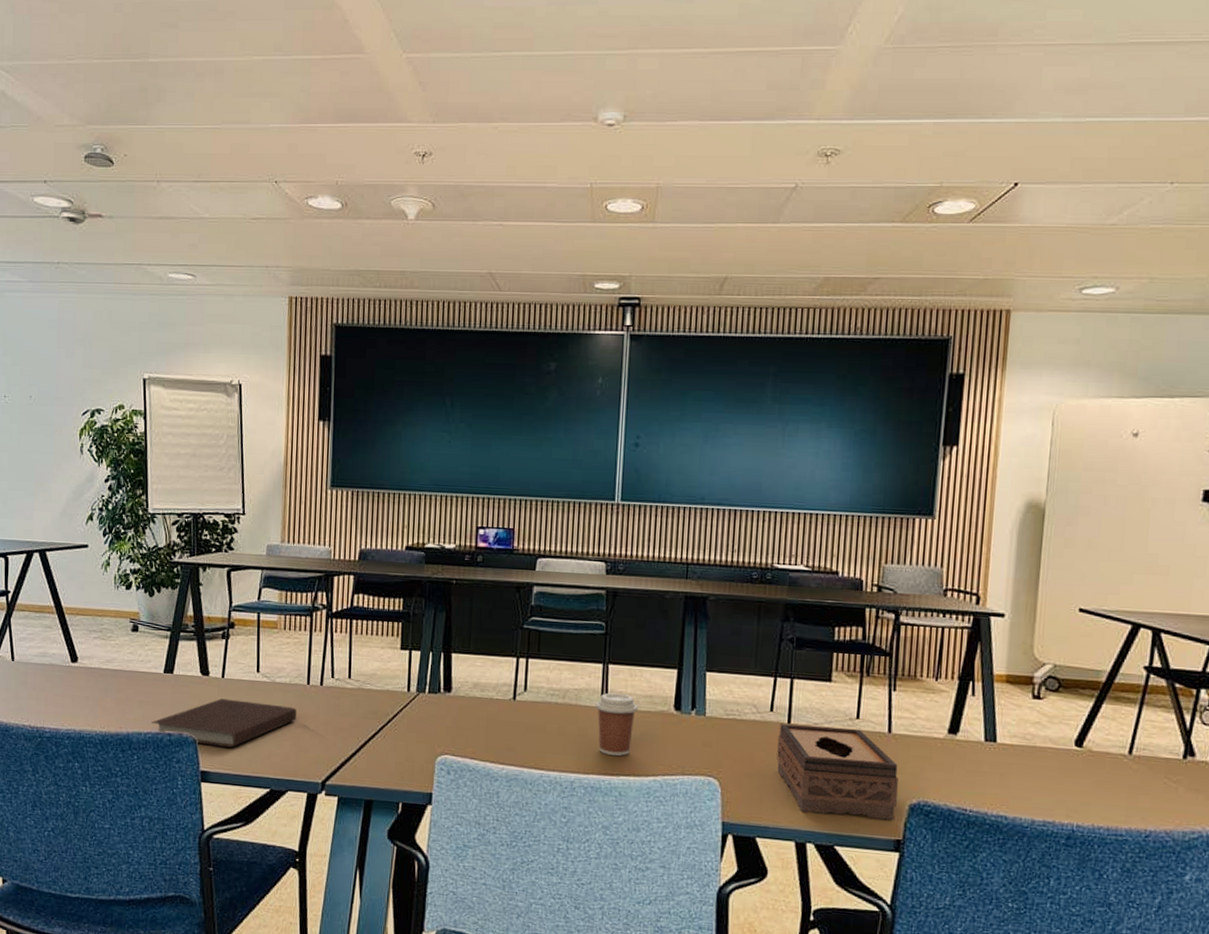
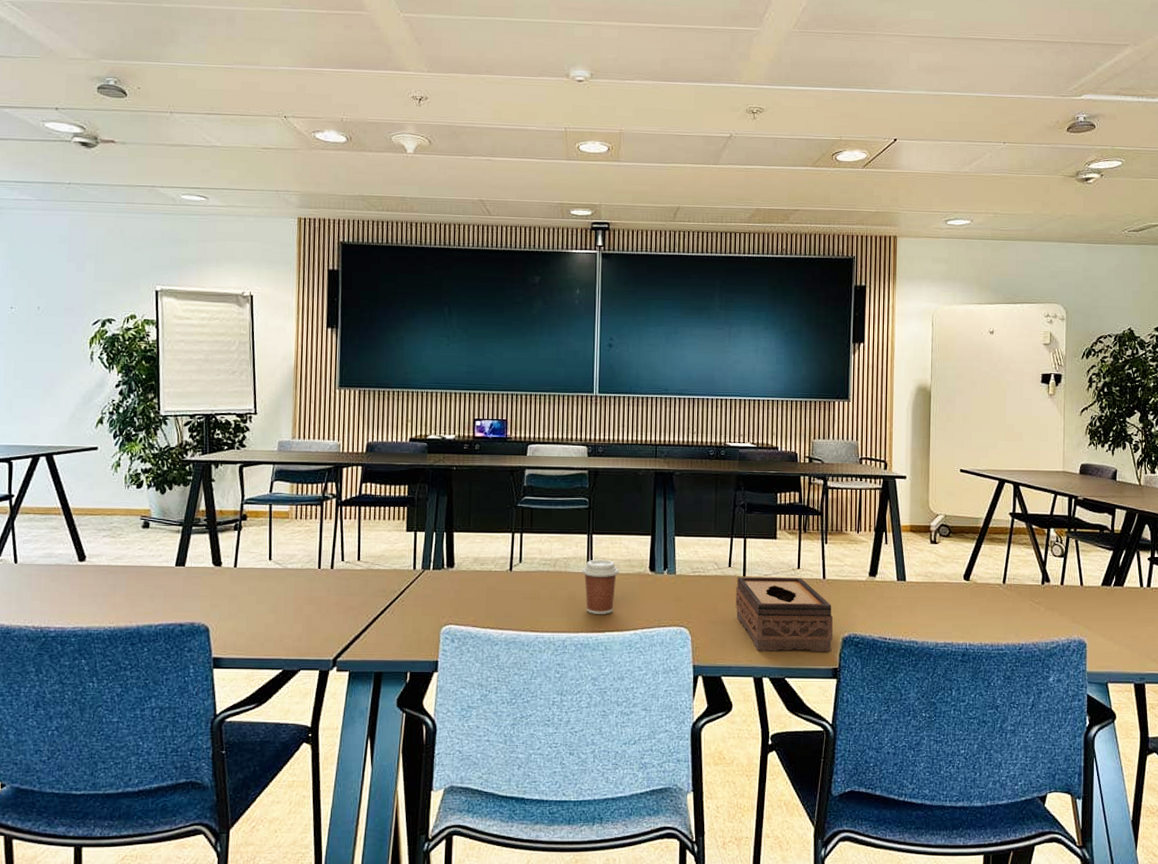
notebook: present [152,698,297,748] -> none [163,587,309,633]

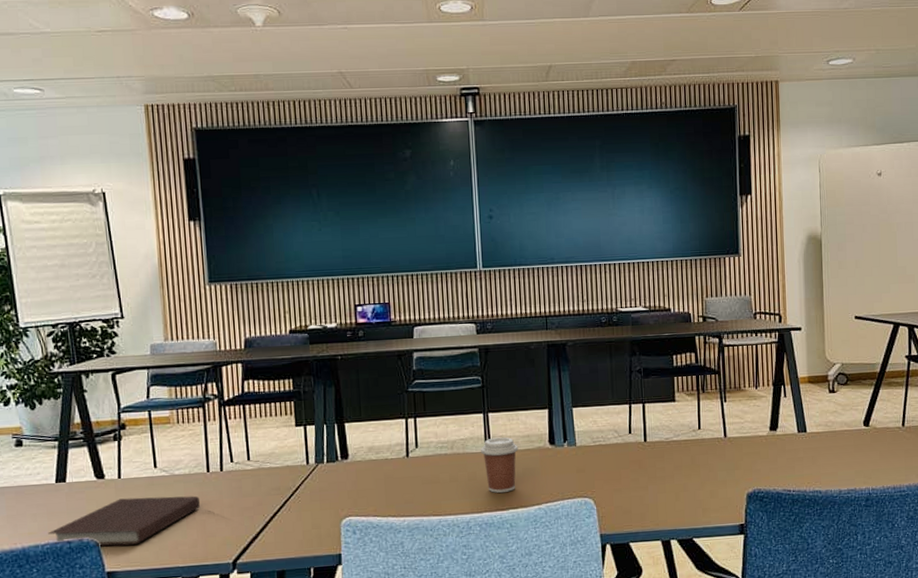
notebook: none [163,587,309,633] -> present [48,496,201,546]
tissue box: present [736,577,833,652] -> none [638,437,737,515]

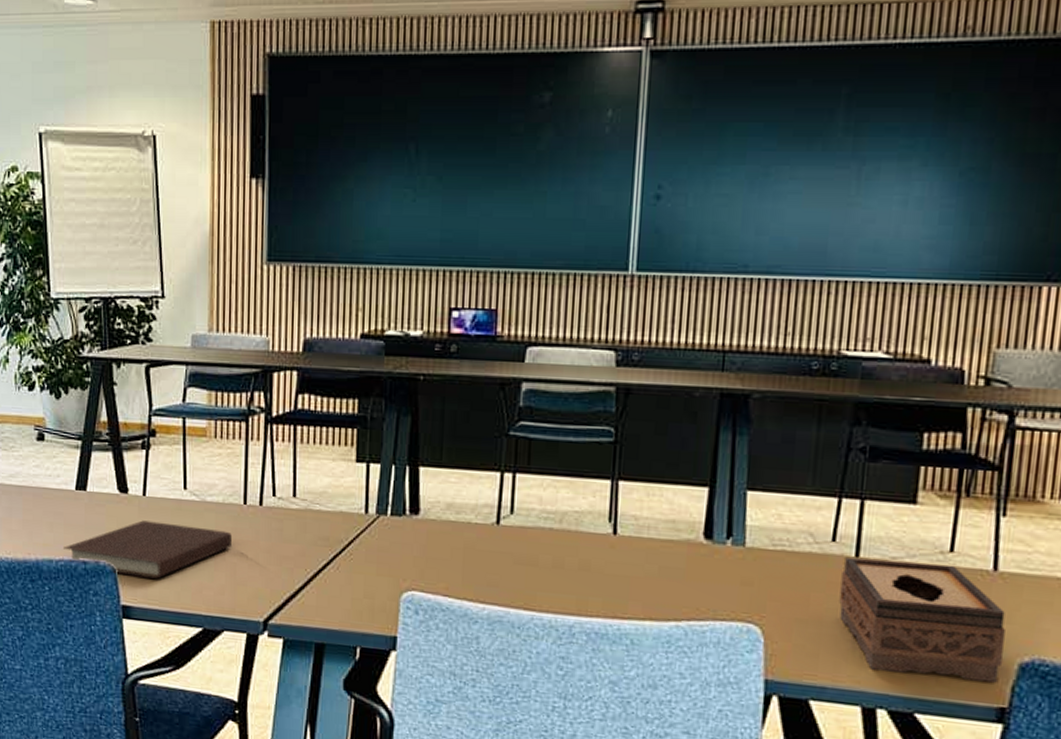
coffee cup: present [480,437,519,493] -> none [600,516,657,596]
tissue box: none [638,437,737,515] -> present [839,557,1005,683]

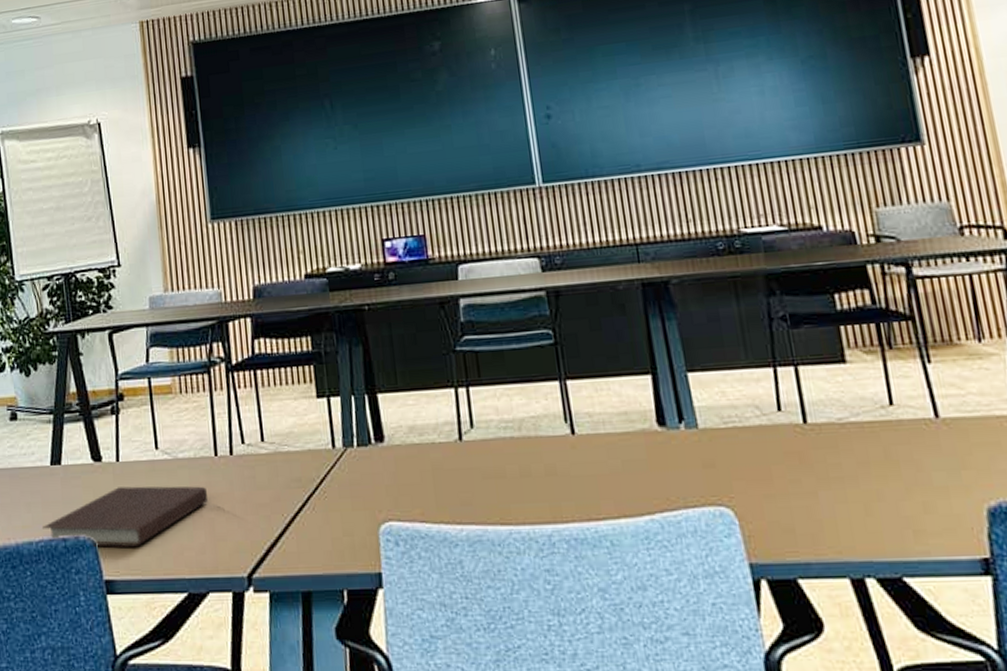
tissue box: present [839,557,1005,683] -> none [794,418,973,537]

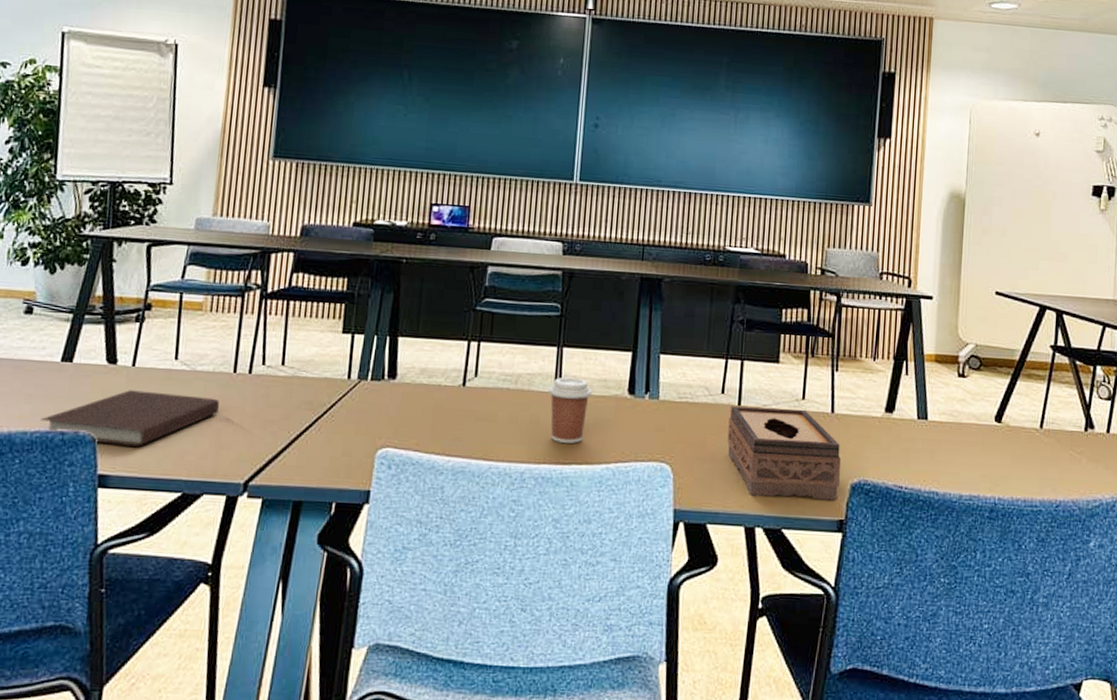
coffee cup: none [558,414,614,495] -> present [547,377,593,443]
tissue box: none [794,418,973,537] -> present [727,406,841,500]

